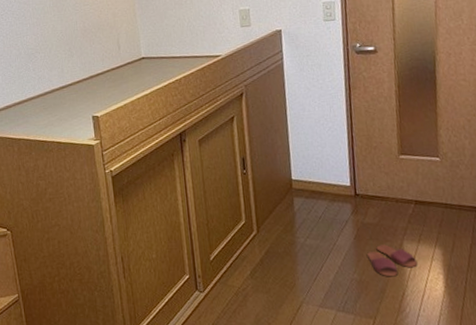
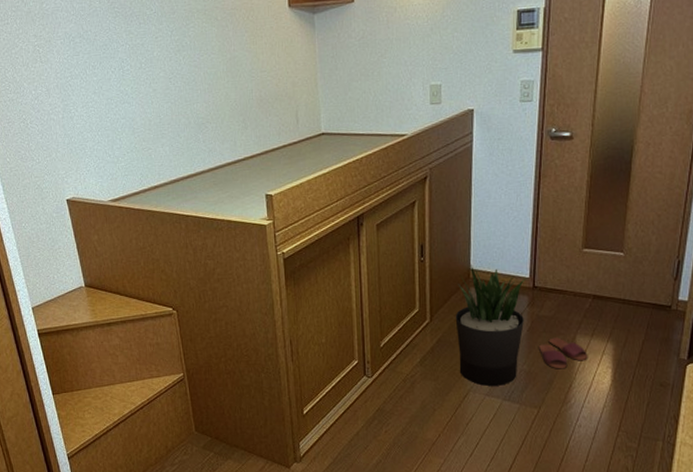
planter: none [281,175,350,297] -> present [455,264,525,386]

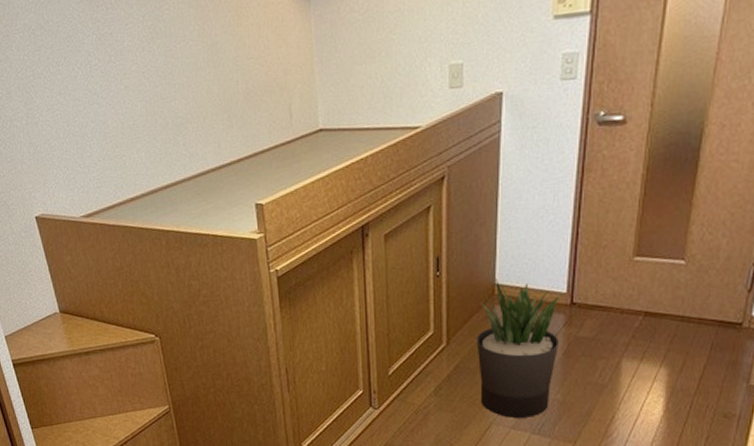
slippers: present [539,337,588,369] -> none [576,362,636,399]

